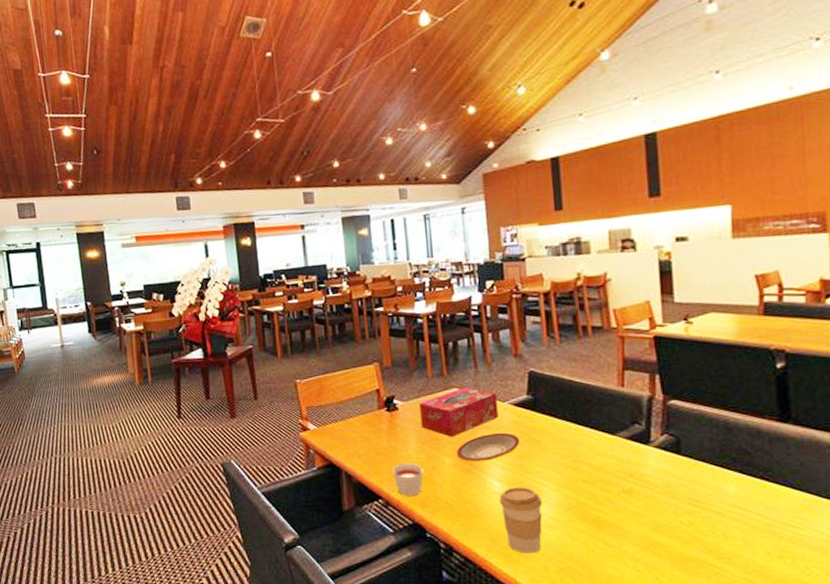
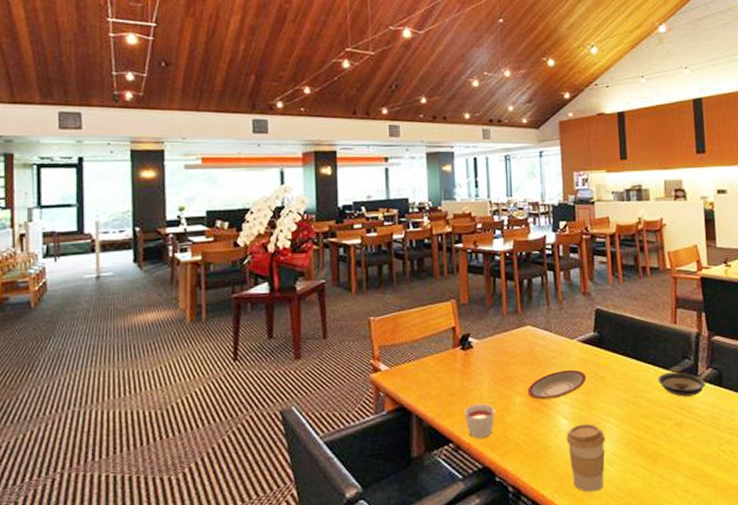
tissue box: present [420,387,499,437] -> none [494,324,568,375]
saucer: none [602,437,660,464] -> present [658,372,706,397]

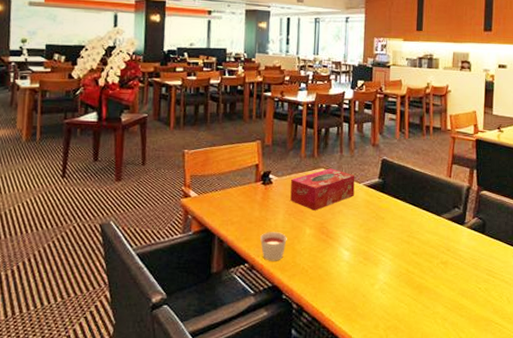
tissue box: none [494,324,568,375] -> present [290,168,355,211]
plate: present [527,369,587,400] -> none [316,209,369,233]
coffee cup: present [566,423,605,492] -> none [346,256,380,314]
saucer: present [658,372,706,397] -> none [430,218,471,240]

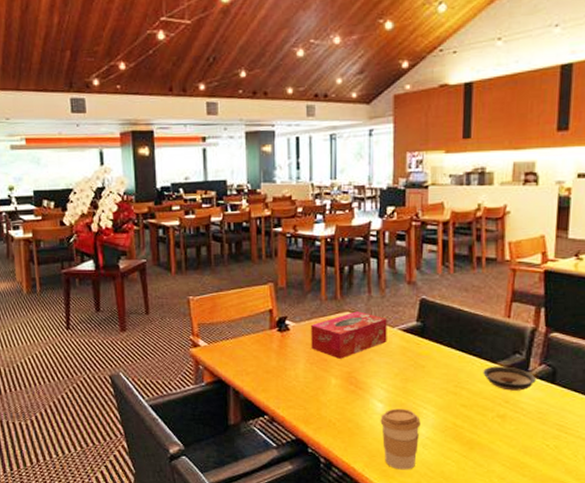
candle: present [260,232,287,261] -> none [280,382,310,413]
coffee cup: none [346,256,380,314] -> present [380,408,421,470]
saucer: none [430,218,471,240] -> present [483,366,537,391]

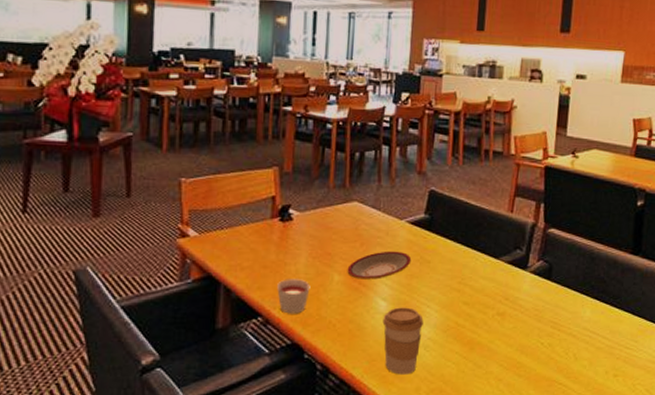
candle: none [280,382,310,413] -> present [277,279,311,314]
tissue box: present [311,311,387,359] -> none [315,201,396,253]
plate: none [343,356,406,383] -> present [347,251,412,280]
saucer: present [483,366,537,391] -> none [486,262,535,287]

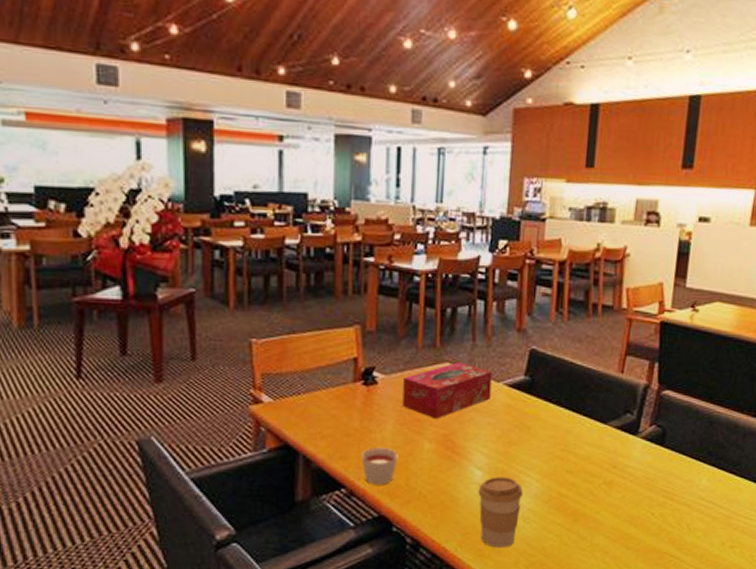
tissue box: none [315,201,396,253] -> present [402,362,492,419]
plate: present [347,251,412,280] -> none [438,416,510,447]

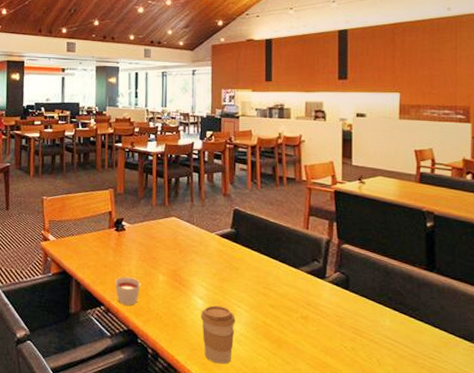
tissue box: present [402,362,492,419] -> none [143,217,207,258]

